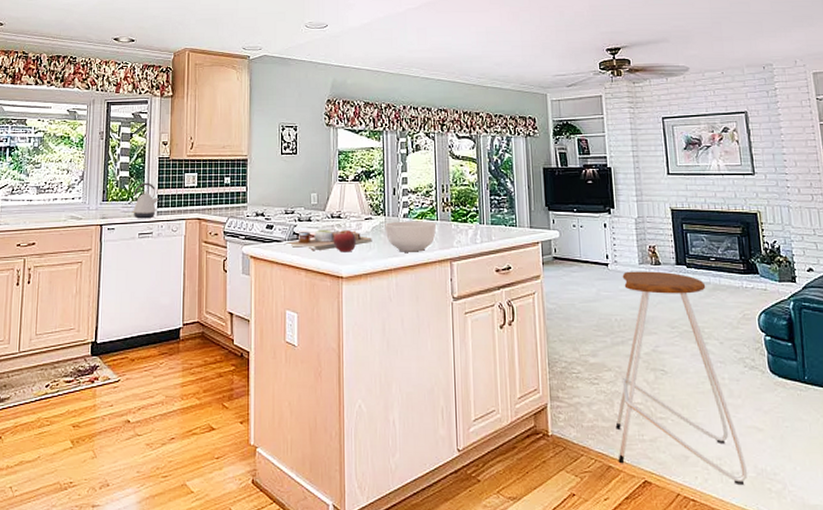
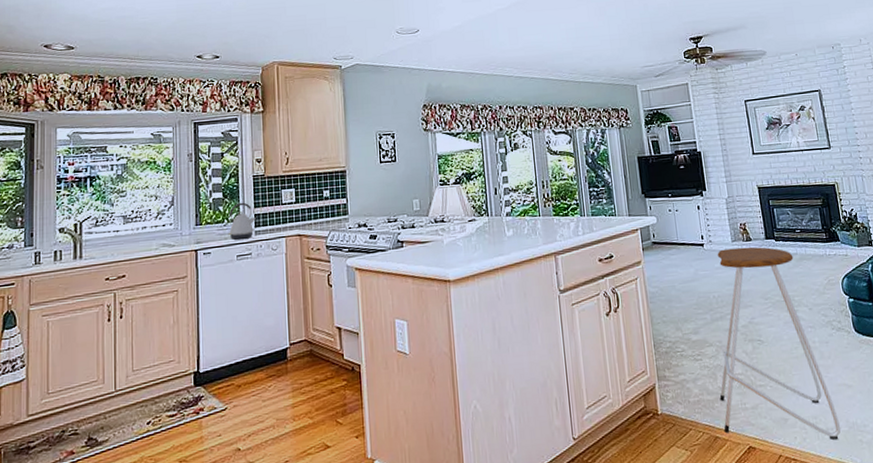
cutting board: present [284,229,372,251] -> none [388,233,477,258]
fruit: present [333,229,357,253] -> none [438,232,462,256]
bowl: present [385,221,437,252] -> none [488,217,540,251]

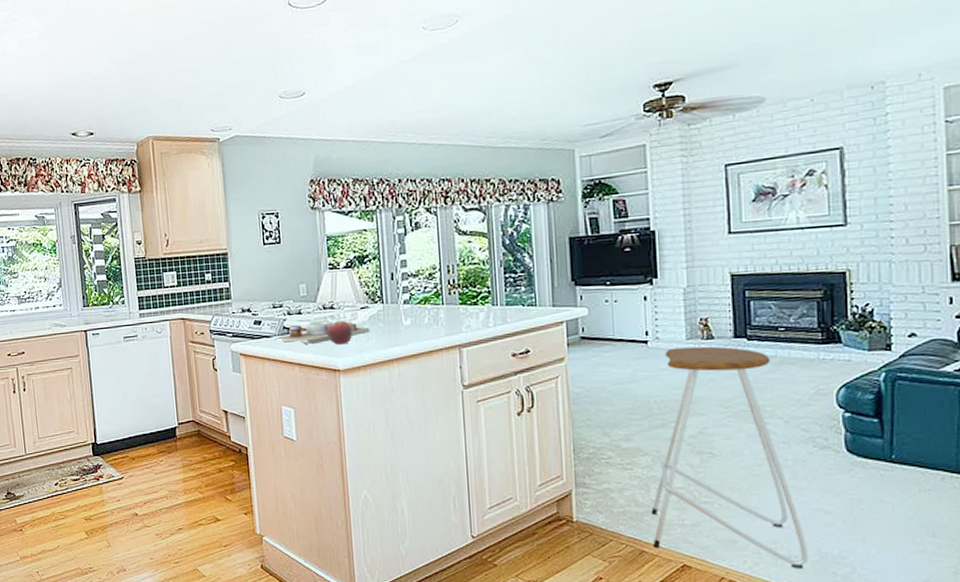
kettle: present [228,202,256,240] -> none [113,285,140,322]
cutting board: none [388,233,477,258] -> present [274,321,370,345]
fruit: none [438,232,462,256] -> present [326,320,353,345]

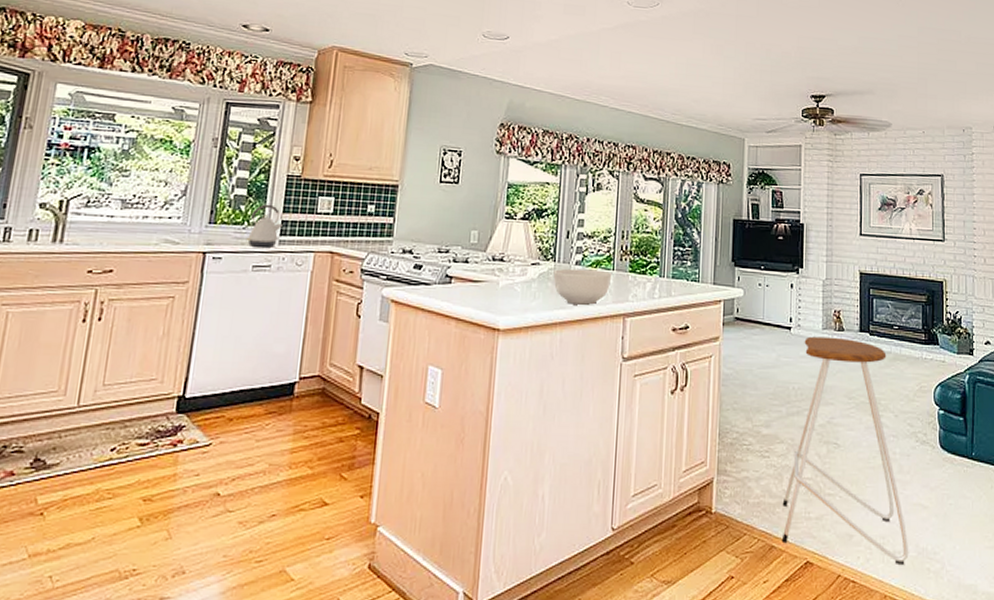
kettle: none [113,285,140,322] -> present [246,204,283,247]
cutting board: present [274,321,370,345] -> none [433,273,538,298]
fruit: present [326,320,353,345] -> none [491,274,520,302]
bowl: none [383,306,443,341] -> present [553,268,613,305]

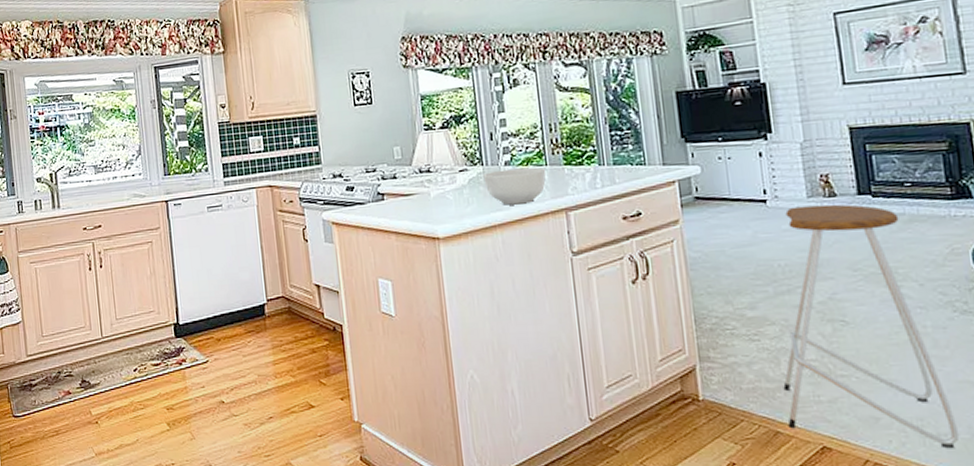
kettle: present [246,204,283,247] -> none [196,151,224,191]

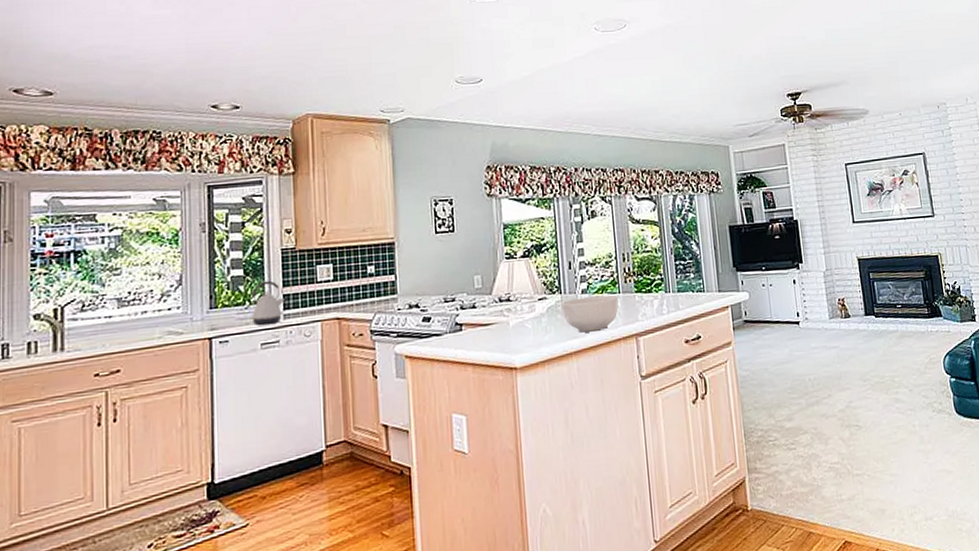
kettle: none [196,151,224,191] -> present [250,280,285,325]
bar stool: present [783,204,960,448] -> none [813,324,940,530]

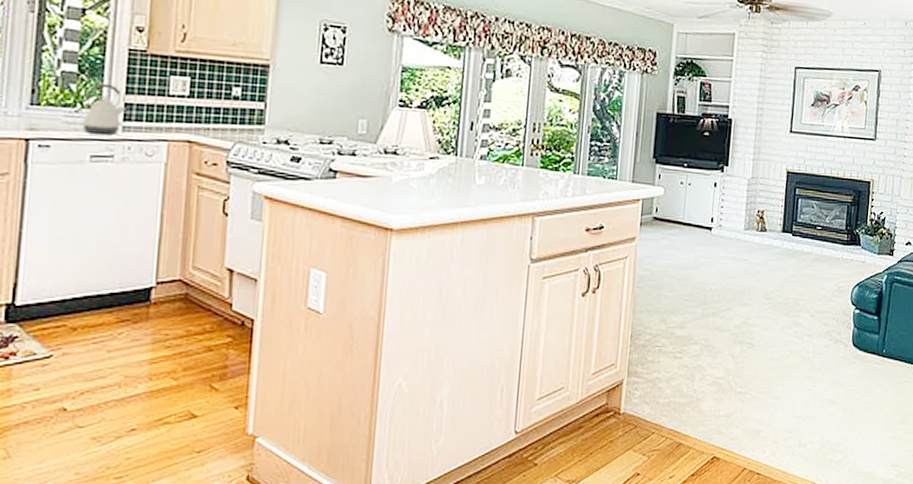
bowl: present [561,294,619,333] -> none [454,163,522,203]

